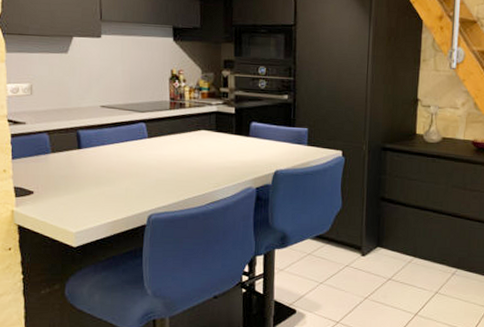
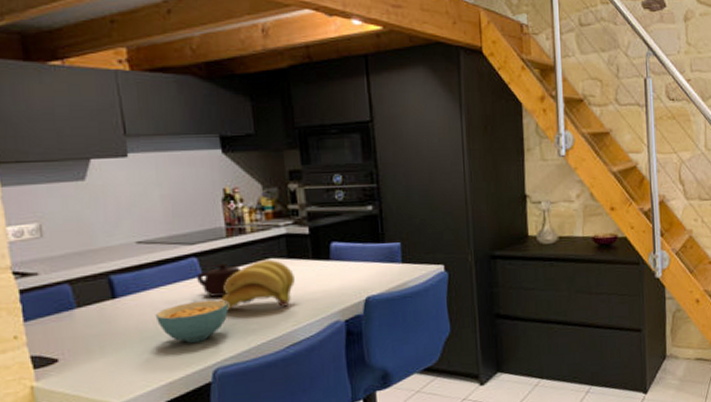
cereal bowl: none [109,158,165,191] -> present [155,300,229,343]
teapot: none [144,130,178,157] -> present [197,263,240,297]
banana bunch: none [159,131,220,171] -> present [220,260,295,311]

